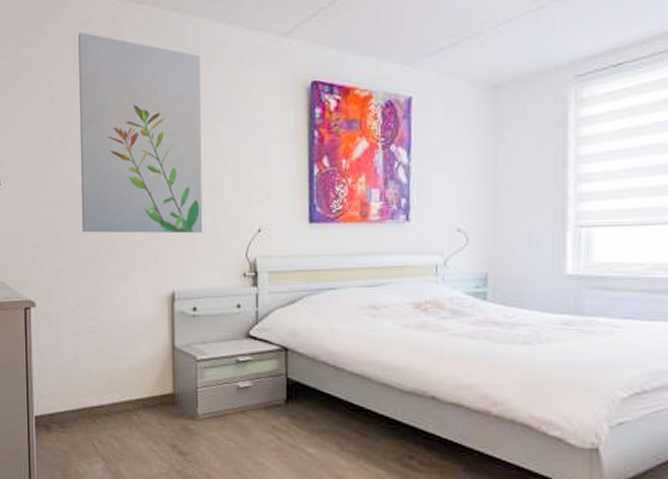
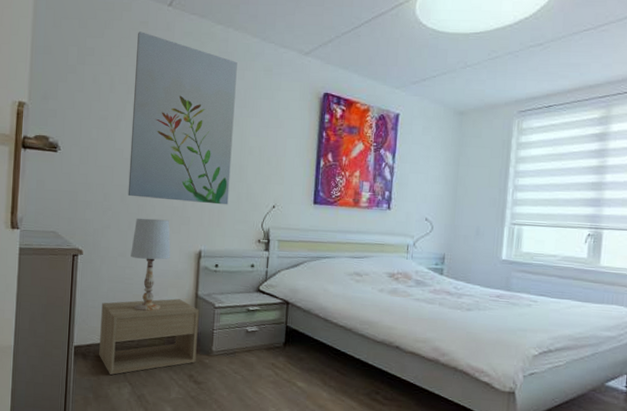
nightstand: none [62,352,179,448] -> present [99,298,199,375]
table lamp: none [91,257,138,371] -> present [130,218,171,312]

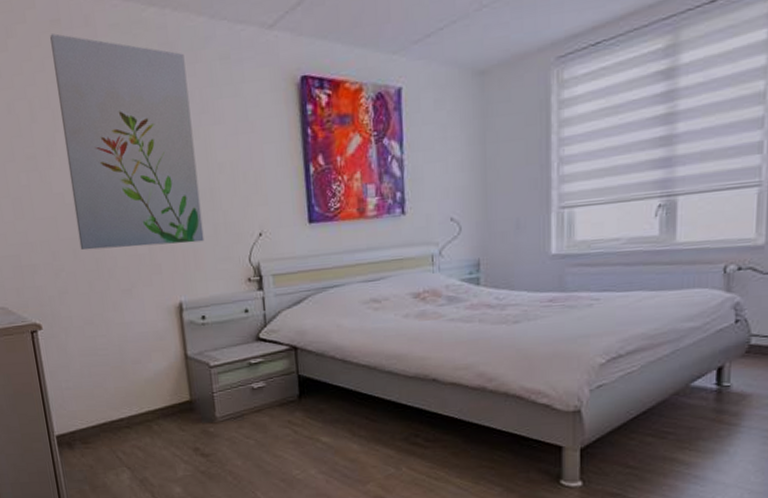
nightstand: present [99,298,199,375] -> none [77,363,199,461]
table lamp: present [130,218,171,312] -> none [96,271,147,385]

